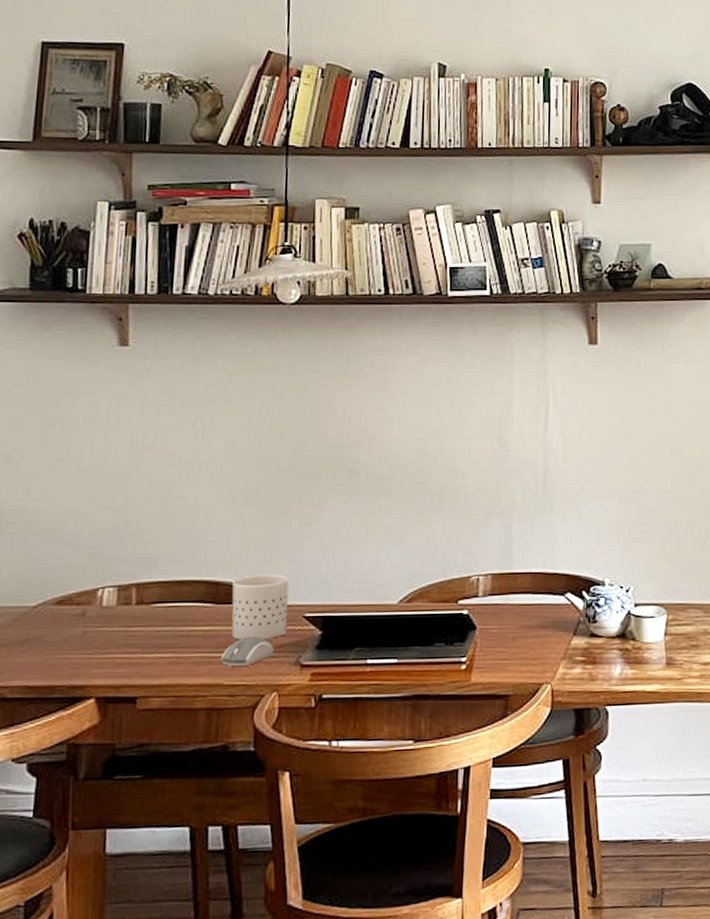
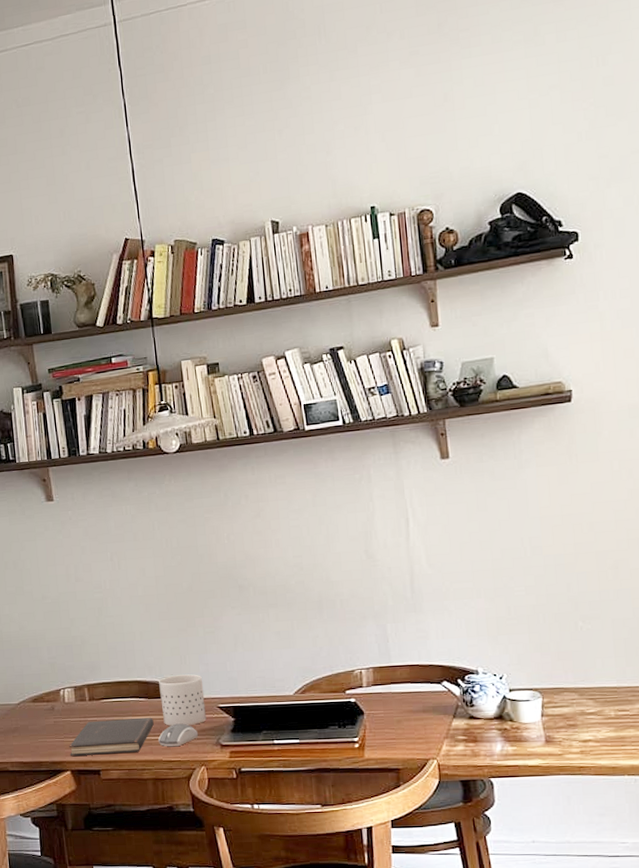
hardcover book: none [97,628,219,678] -> present [69,717,154,756]

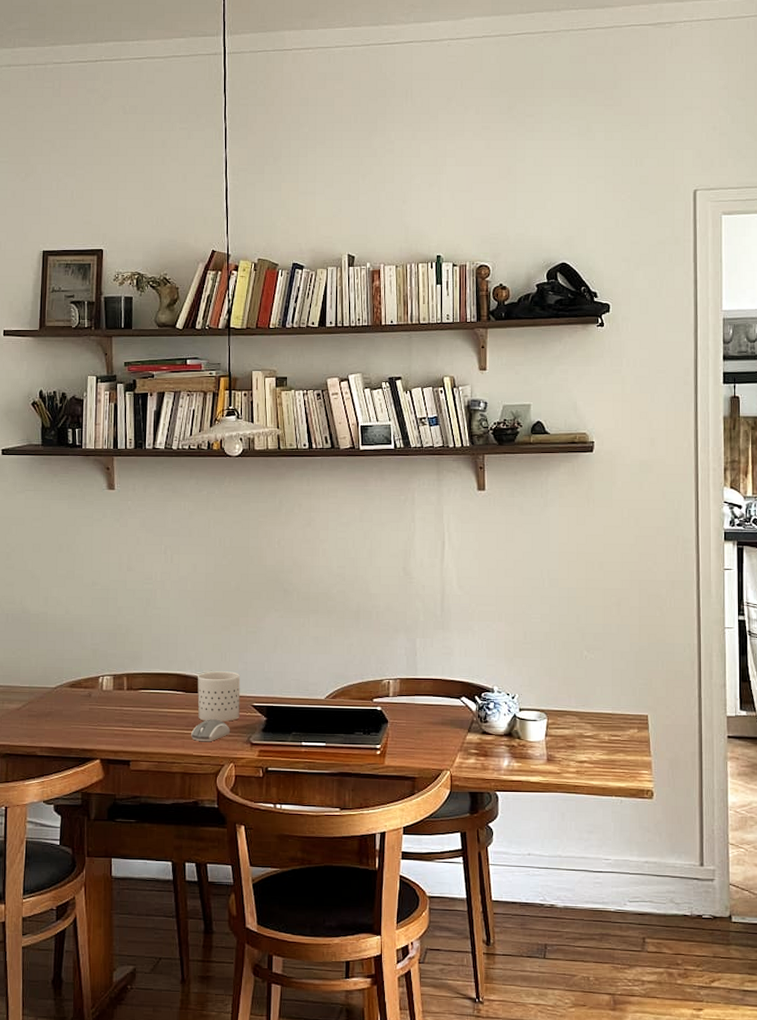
hardcover book: present [69,717,154,756] -> none [101,710,188,745]

